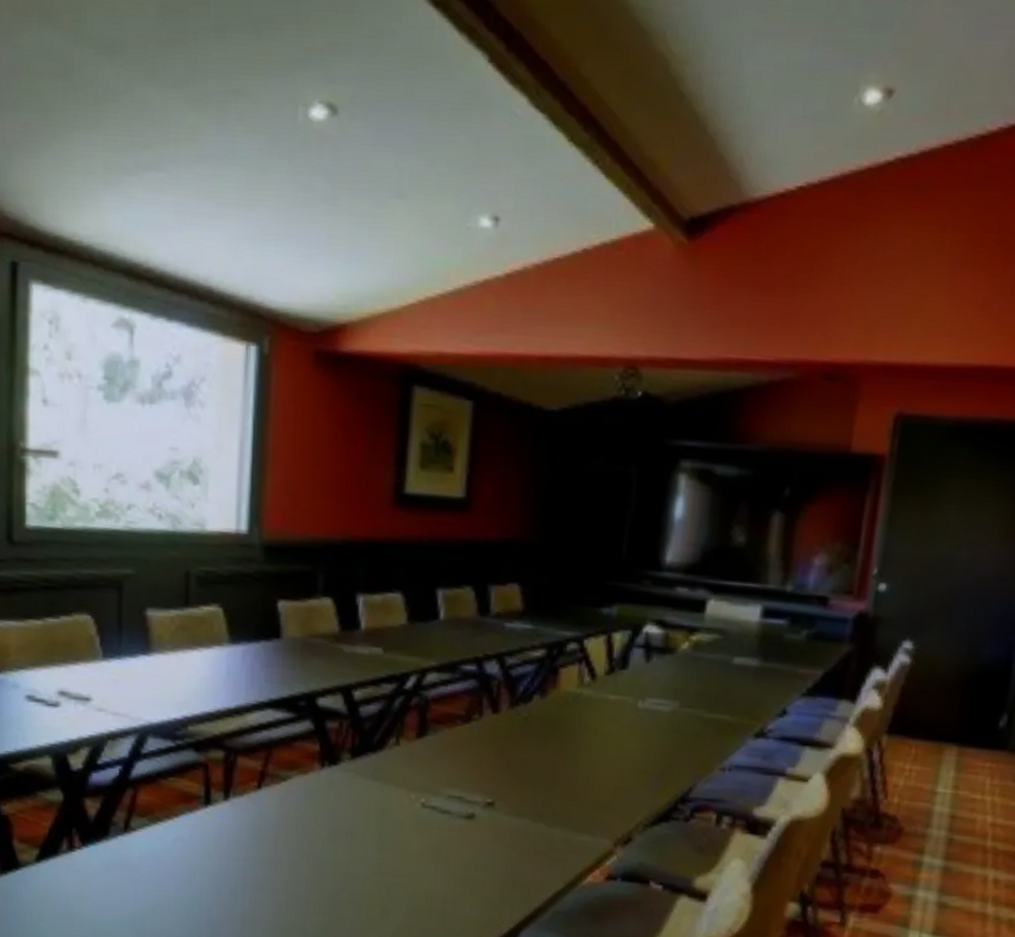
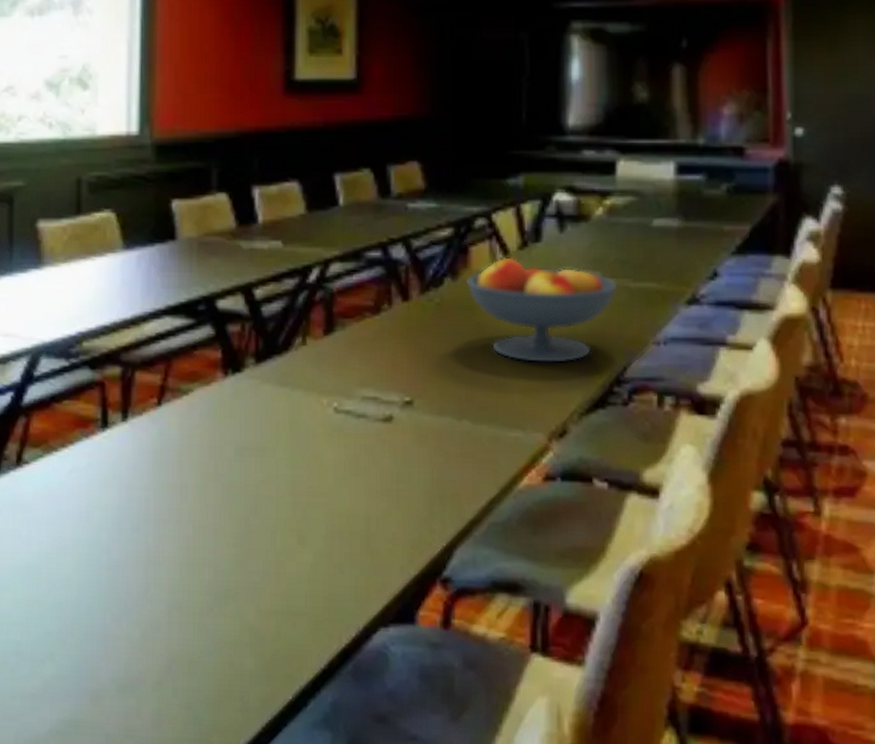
fruit bowl: none [553,680,694,780] -> present [465,257,618,364]

